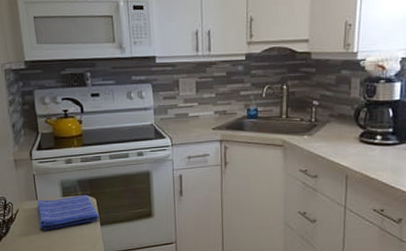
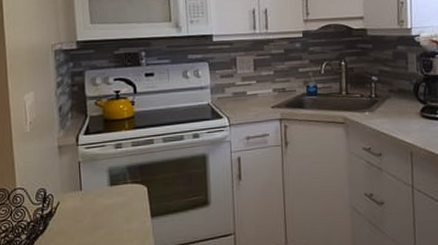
dish towel: present [37,194,99,231] -> none [81,182,149,226]

